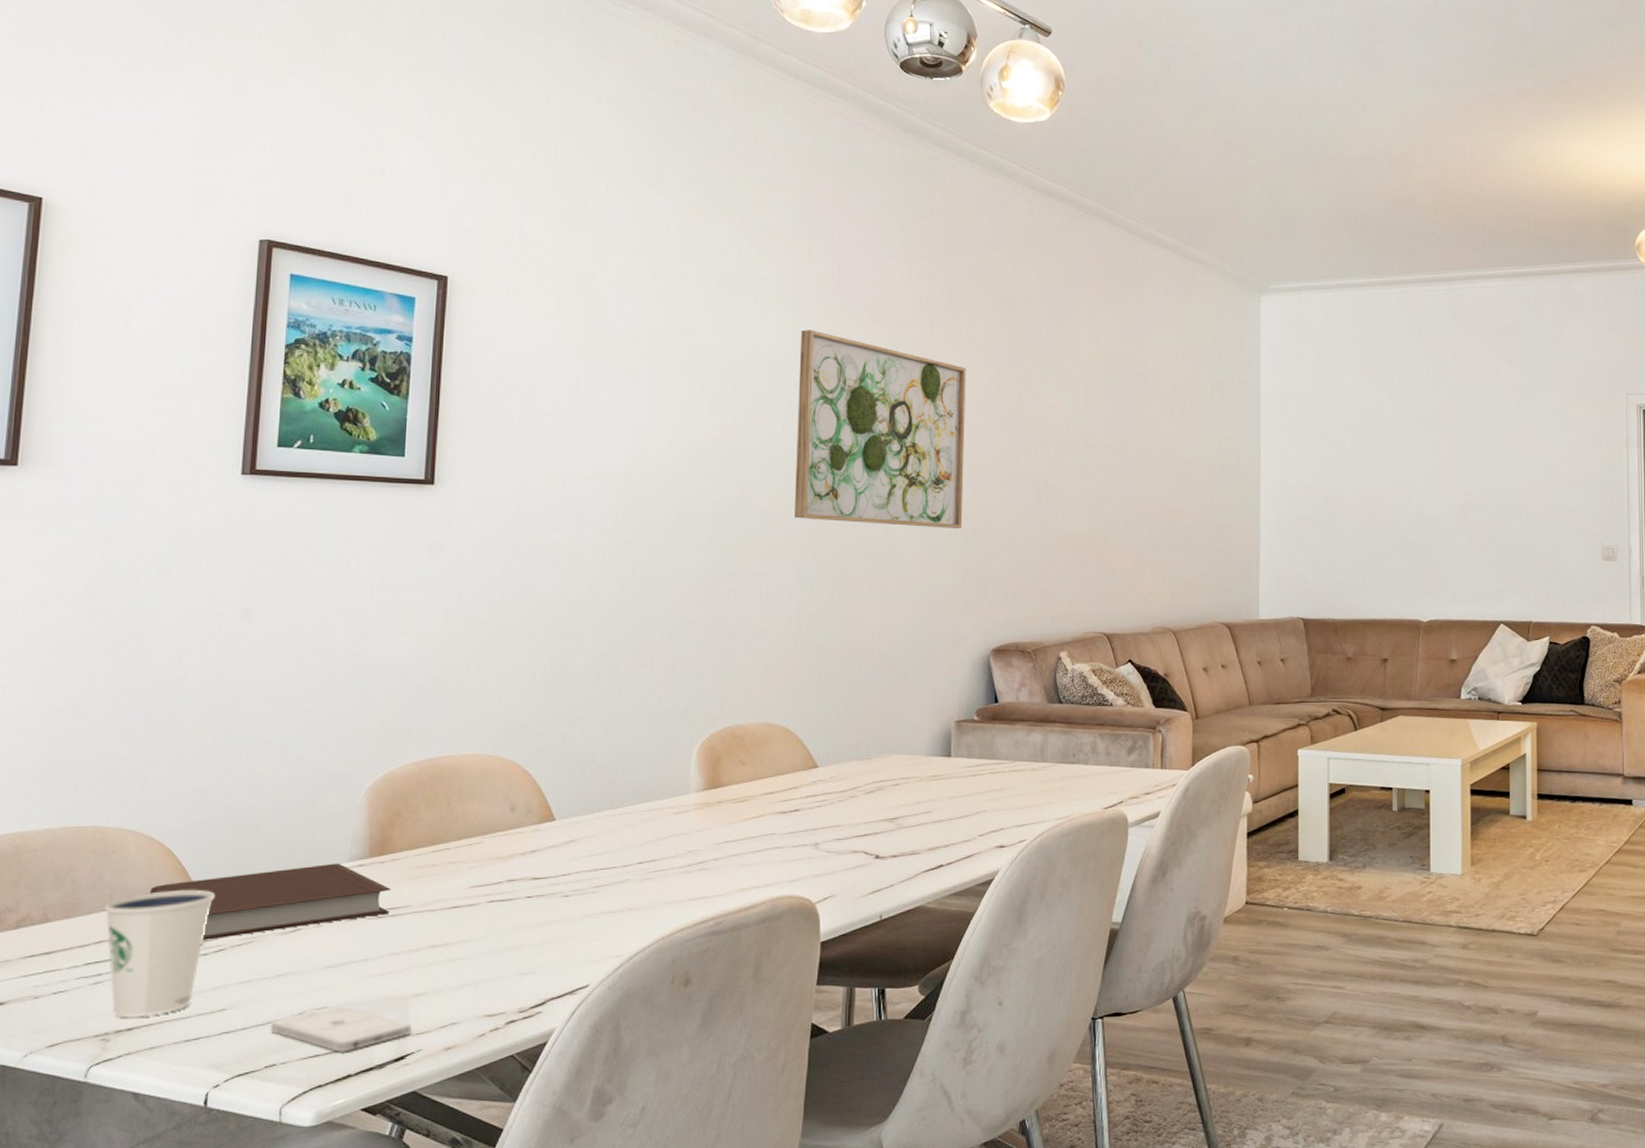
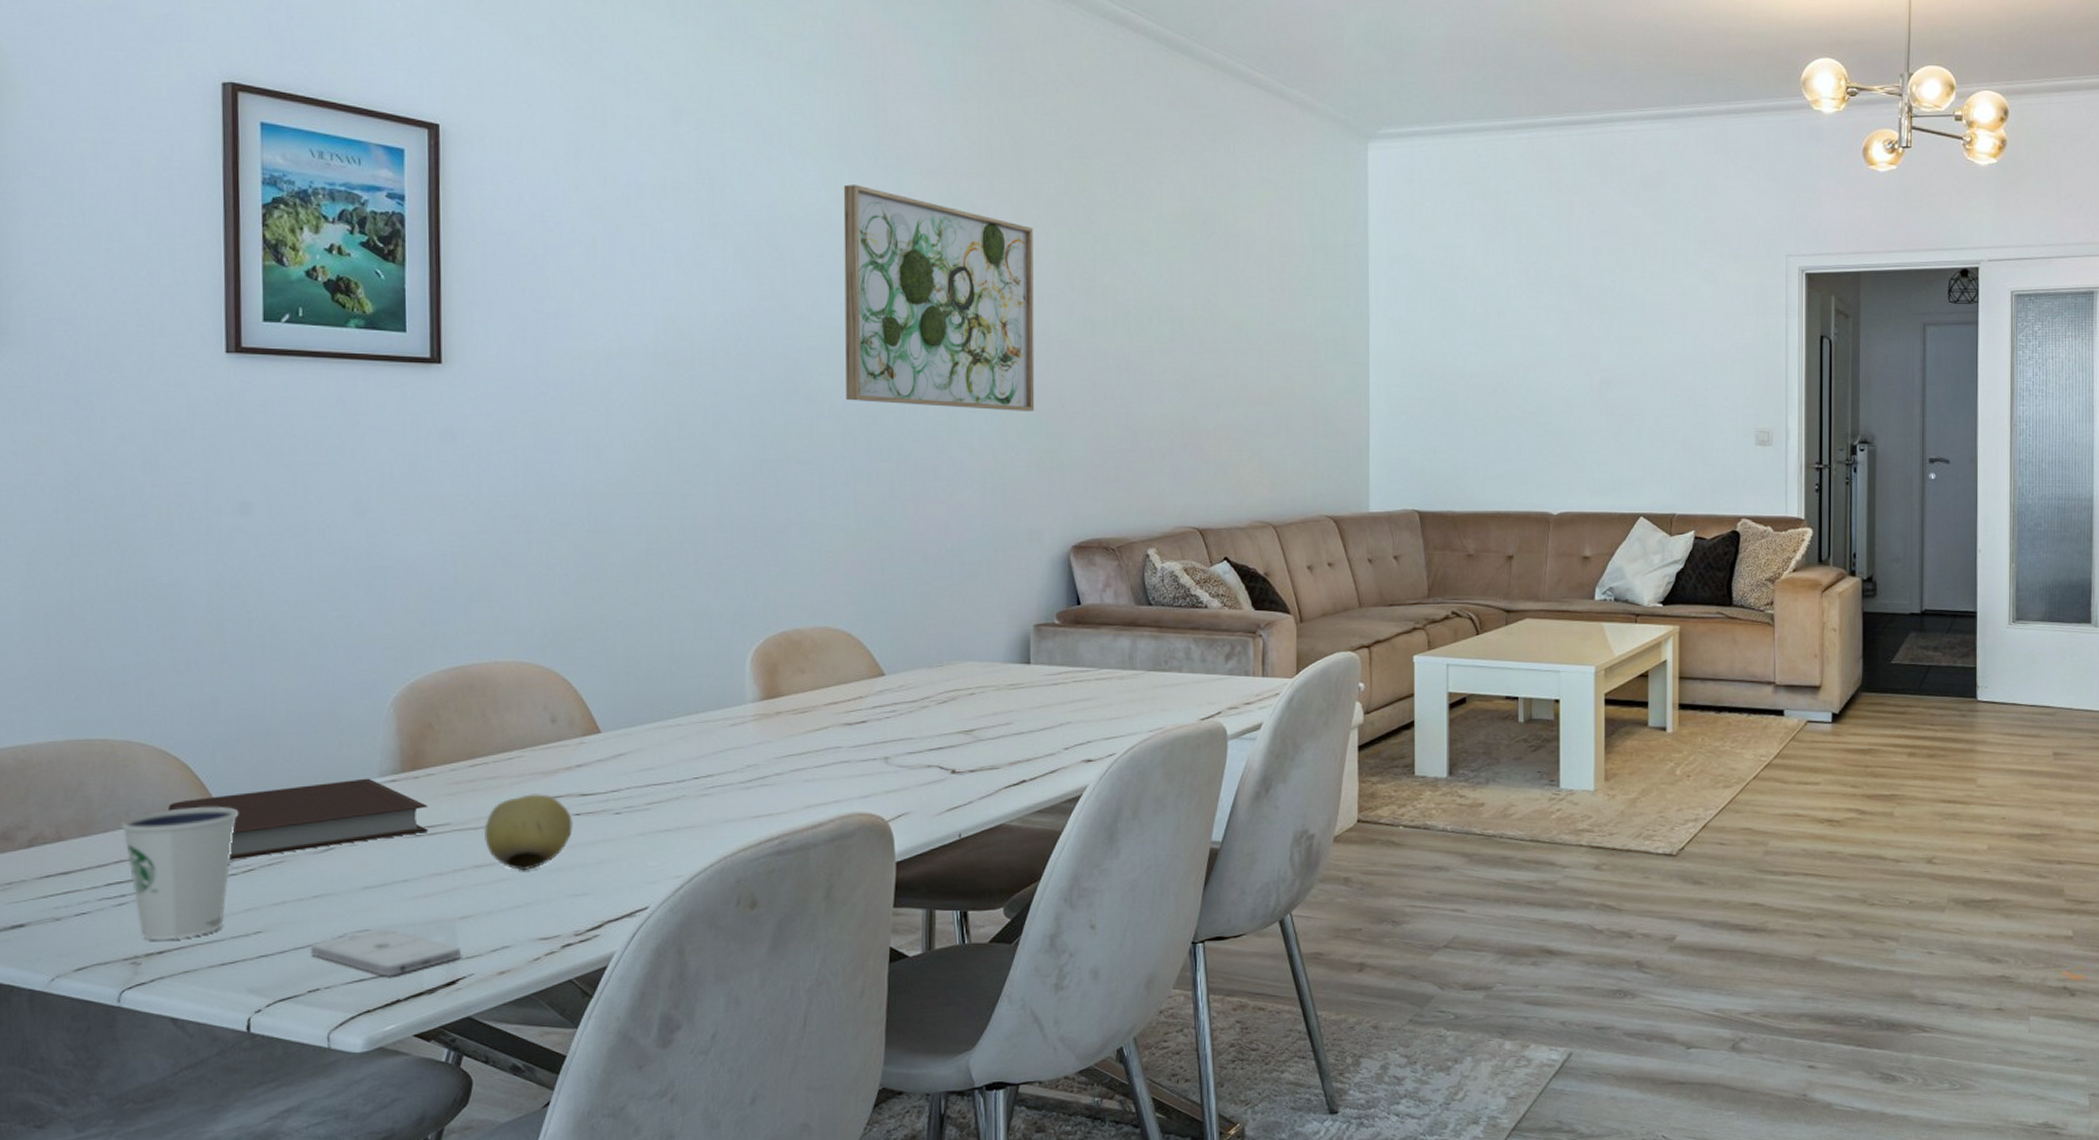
fruit: none [441,878,524,951] -> present [484,794,573,871]

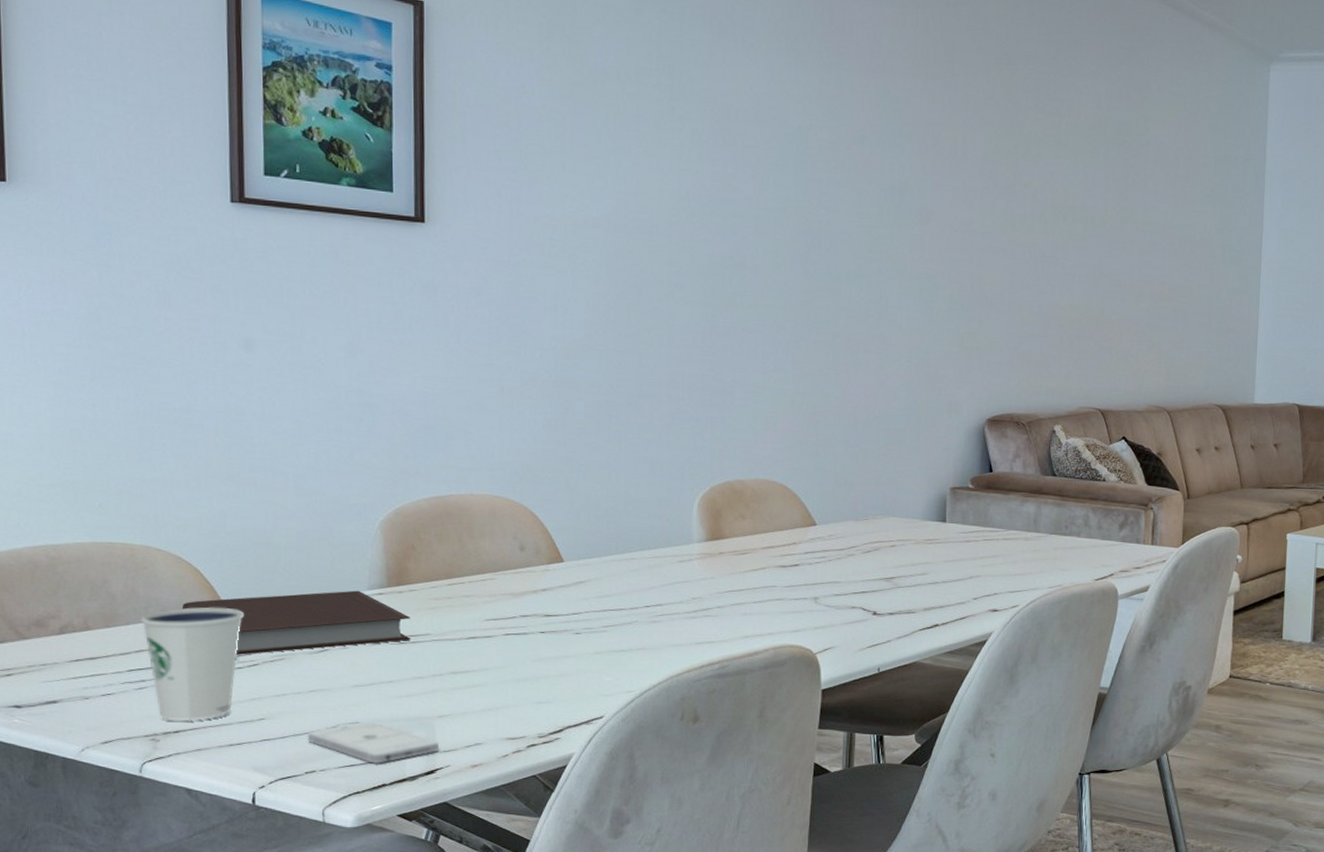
fruit: present [484,794,573,871] -> none [460,612,538,679]
wall art: present [843,184,1035,411] -> none [788,78,962,295]

